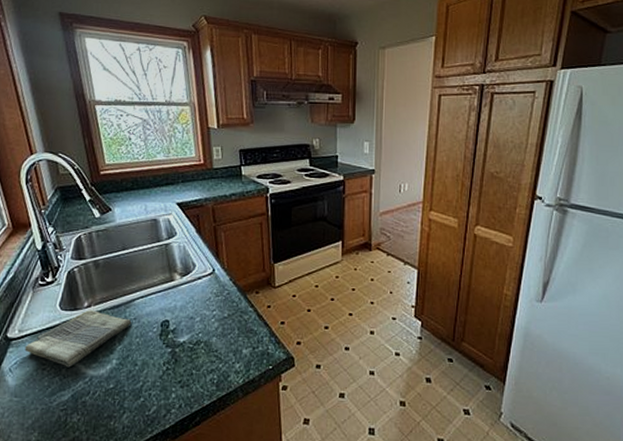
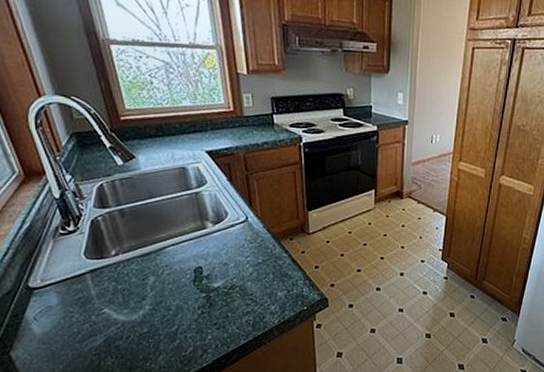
dish towel: present [25,310,132,368] -> none [49,258,164,314]

